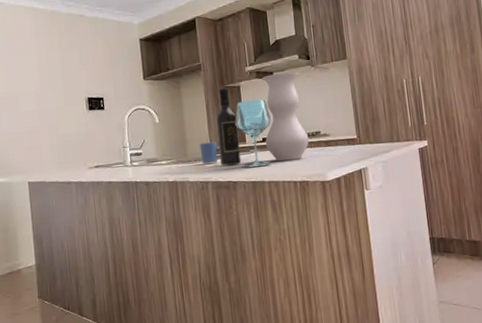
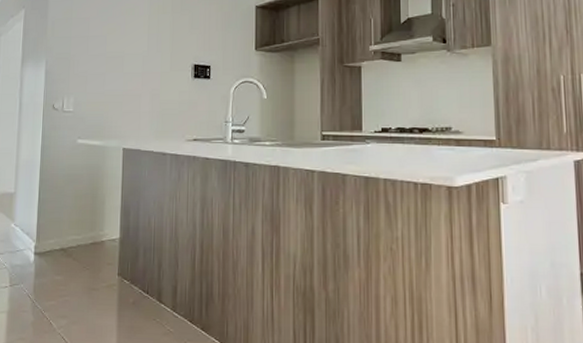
mug: present [199,142,220,165] -> none [309,126,331,151]
wine bottle: present [216,88,242,166] -> none [329,68,355,155]
wine glass: present [235,99,272,168] -> none [352,84,393,161]
vase: present [261,72,309,162] -> none [384,56,437,157]

